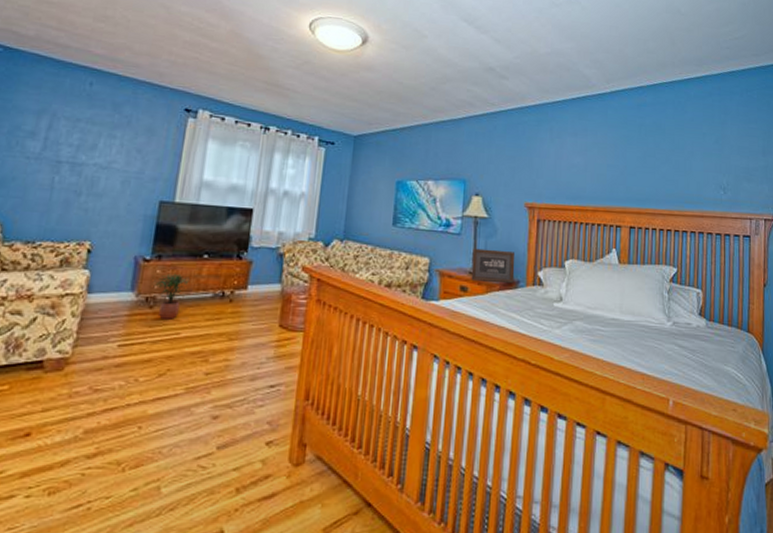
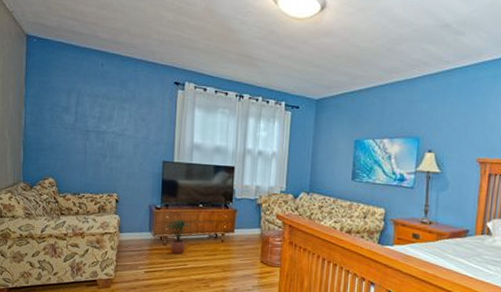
picture frame: present [471,248,515,284] -> none [422,200,465,233]

